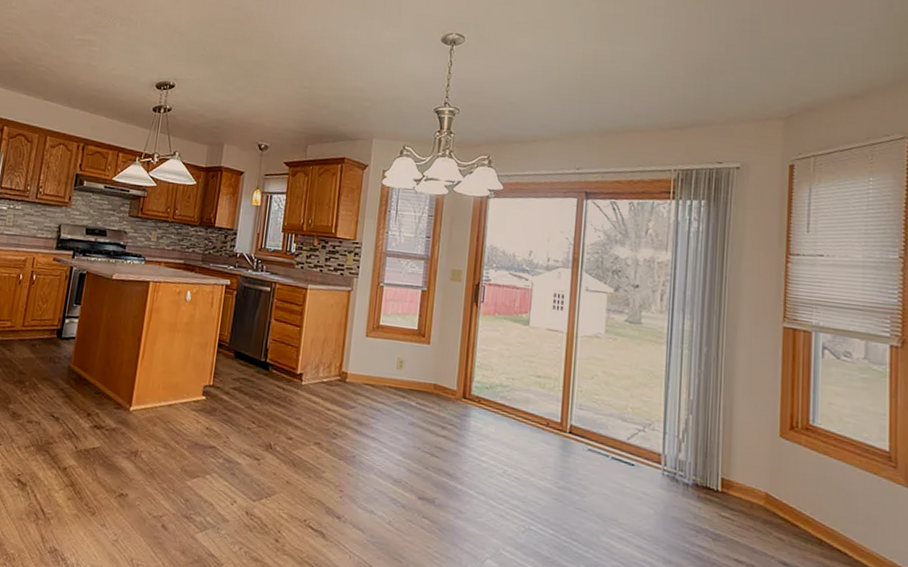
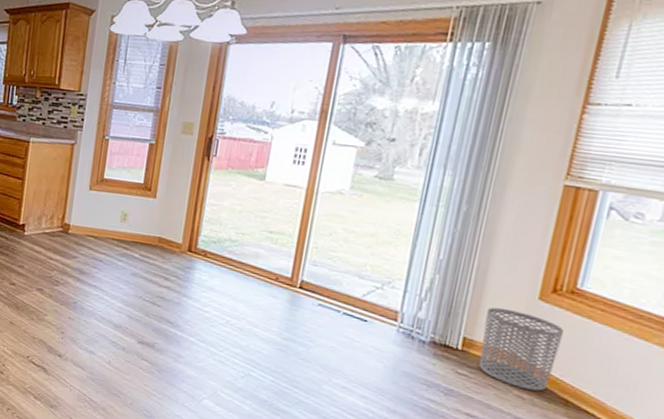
waste bin: none [737,446,807,531] -> present [478,307,565,391]

